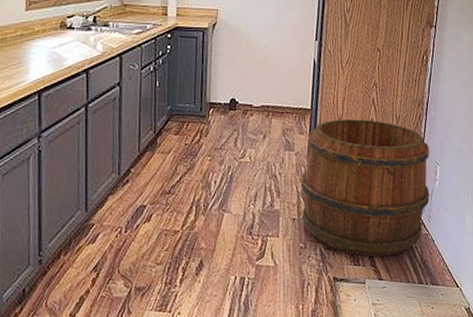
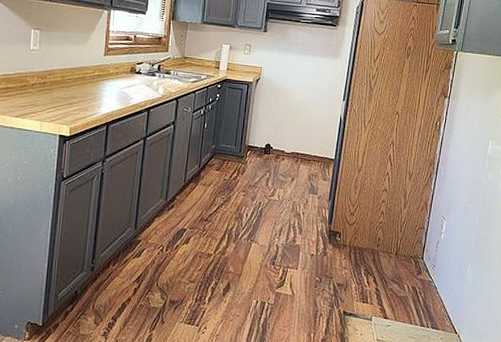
barrel: present [301,119,430,257] -> none [320,171,437,297]

